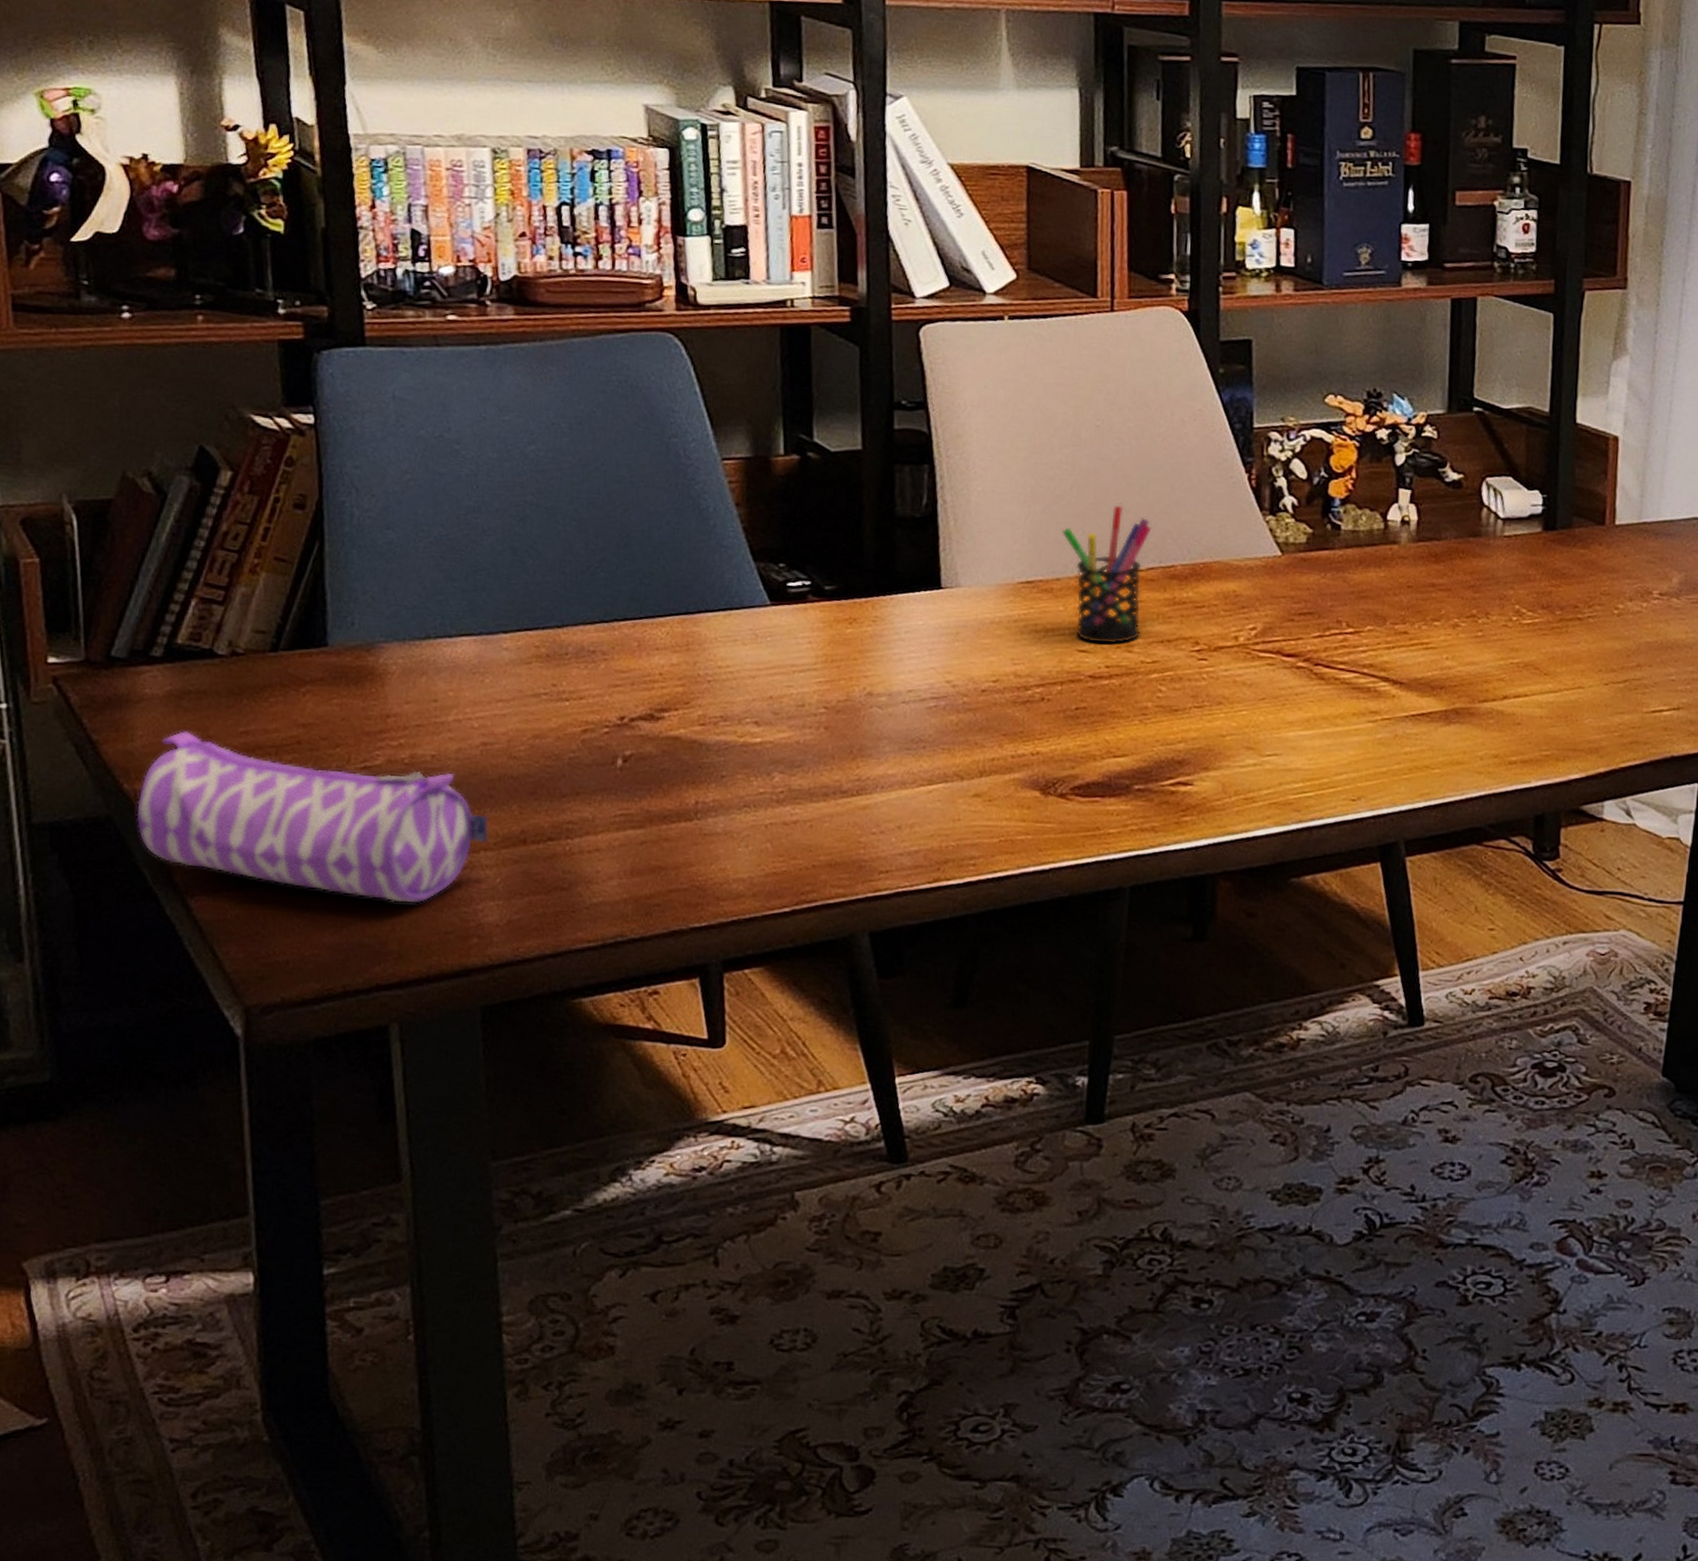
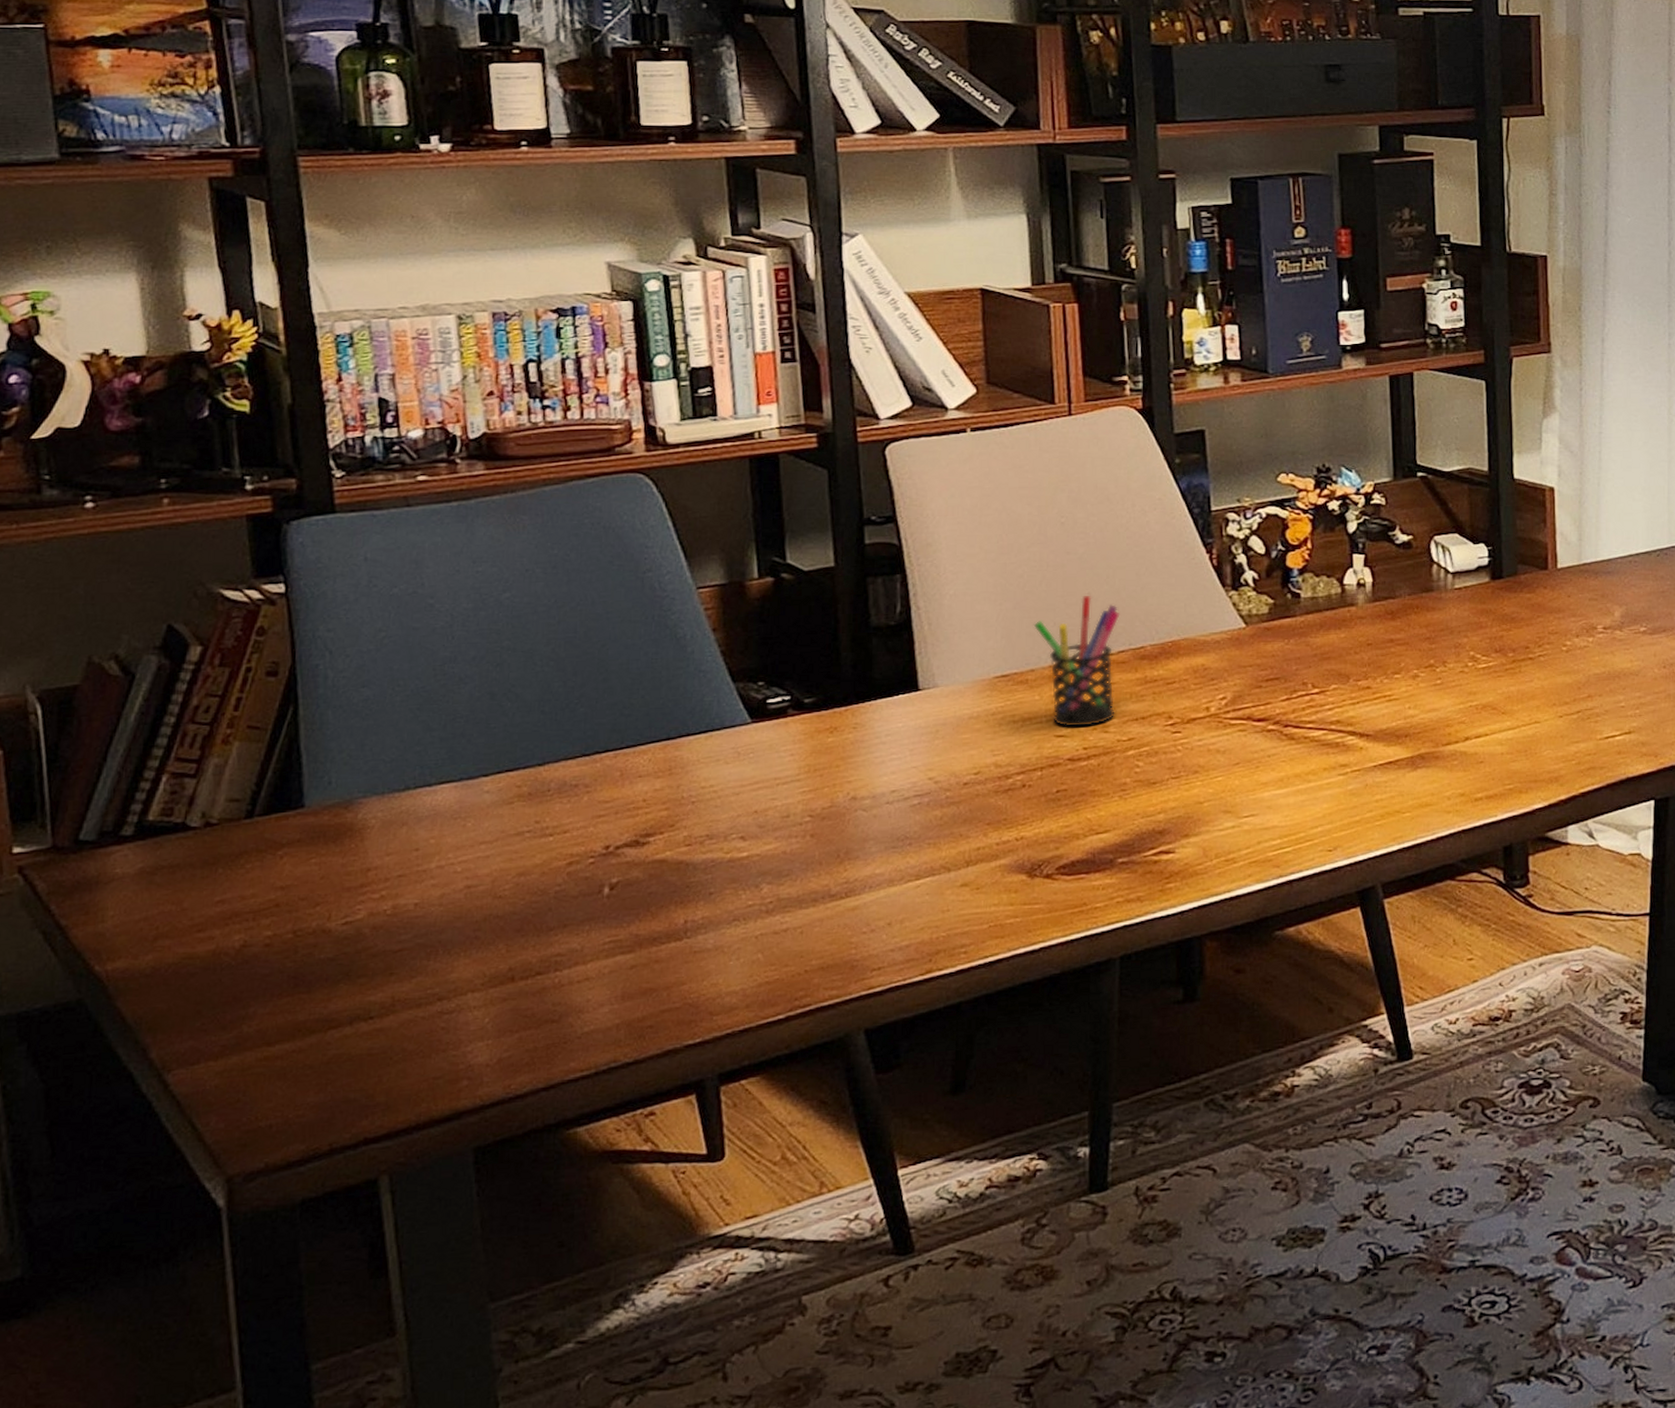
pencil case: present [136,731,489,904] -> none [109,906,476,1054]

